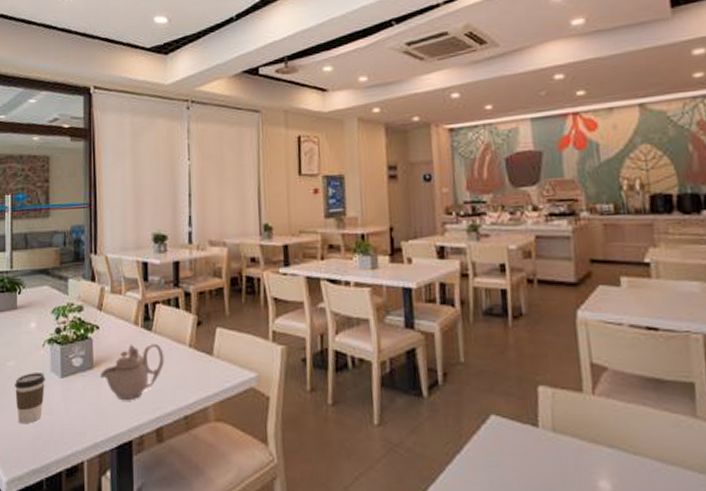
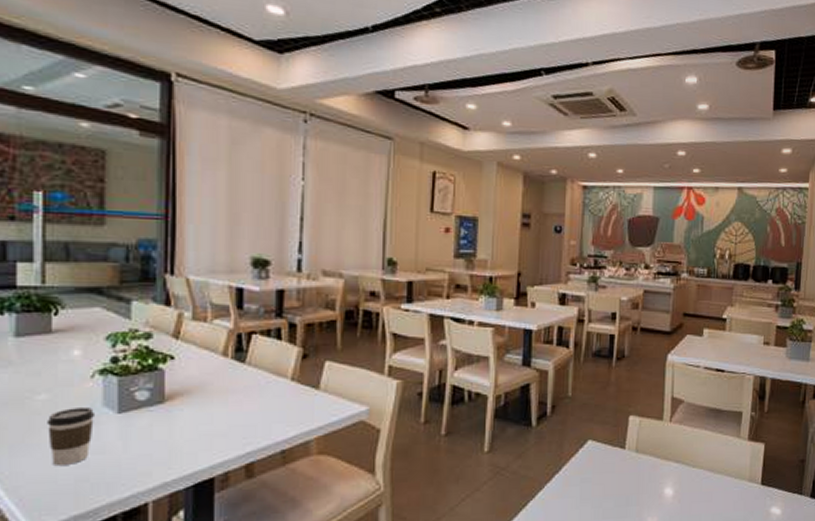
teapot: present [100,343,165,401] -> none [174,375,260,437]

